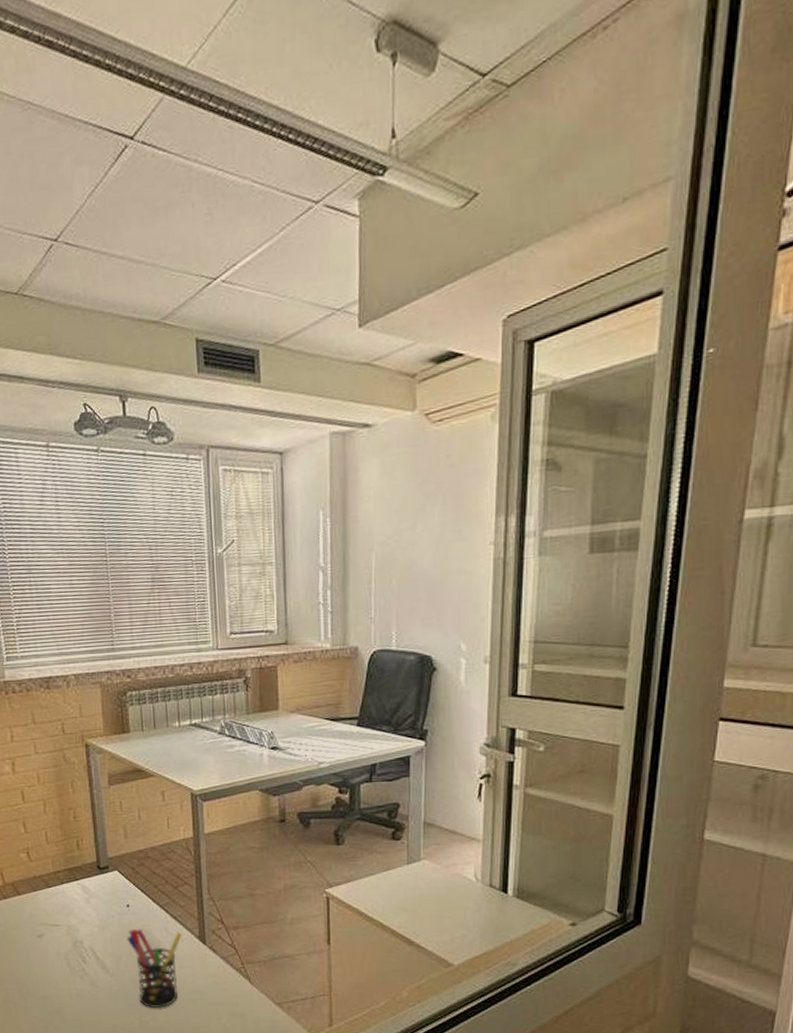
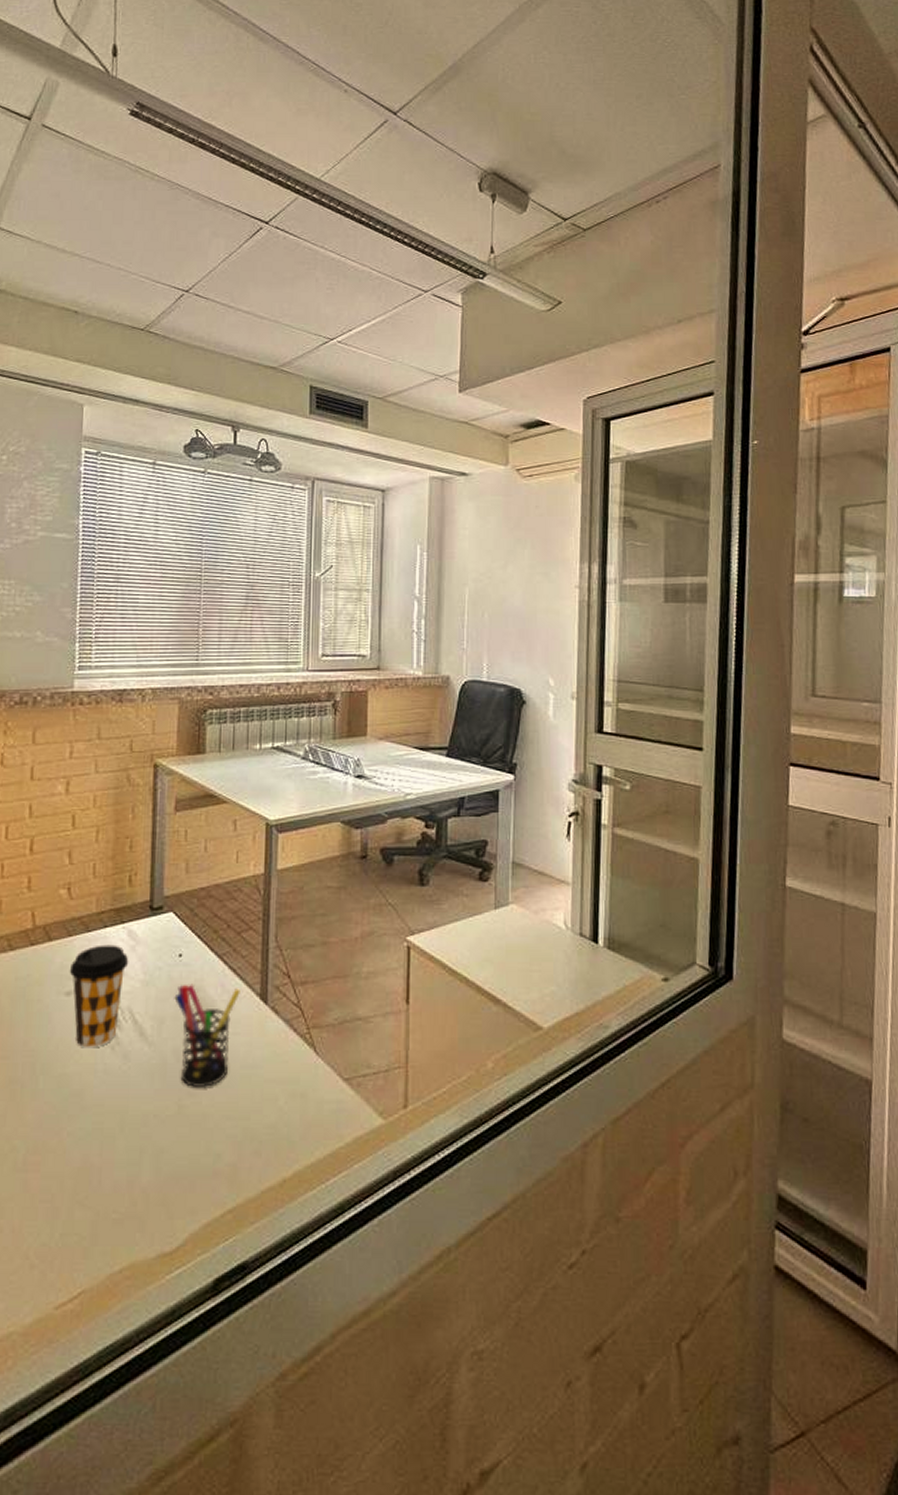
coffee cup: none [38,897,86,978] -> present [69,944,129,1048]

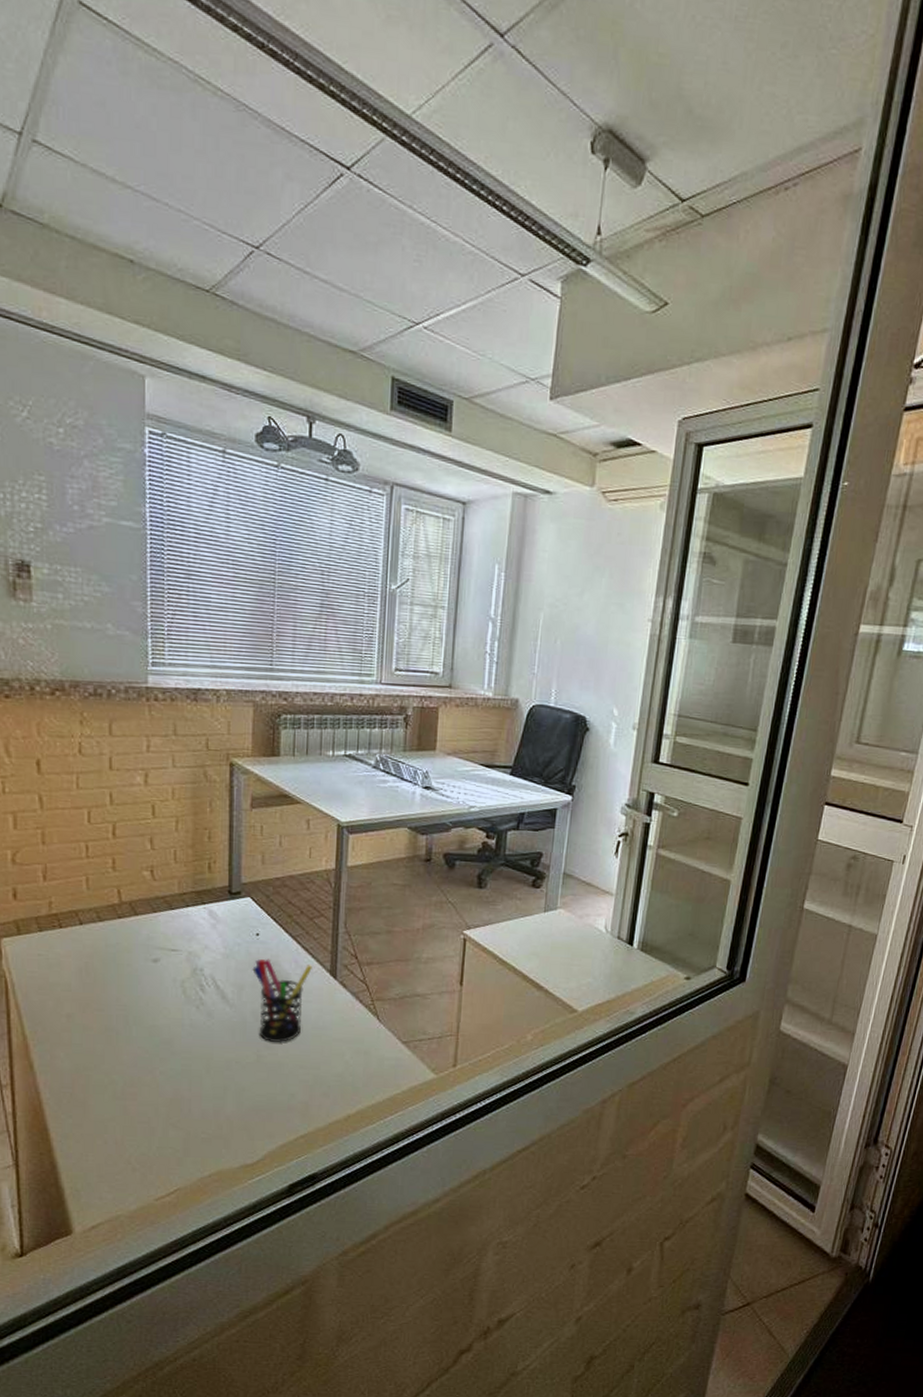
coffee cup: present [69,944,129,1048] -> none [155,921,210,1007]

